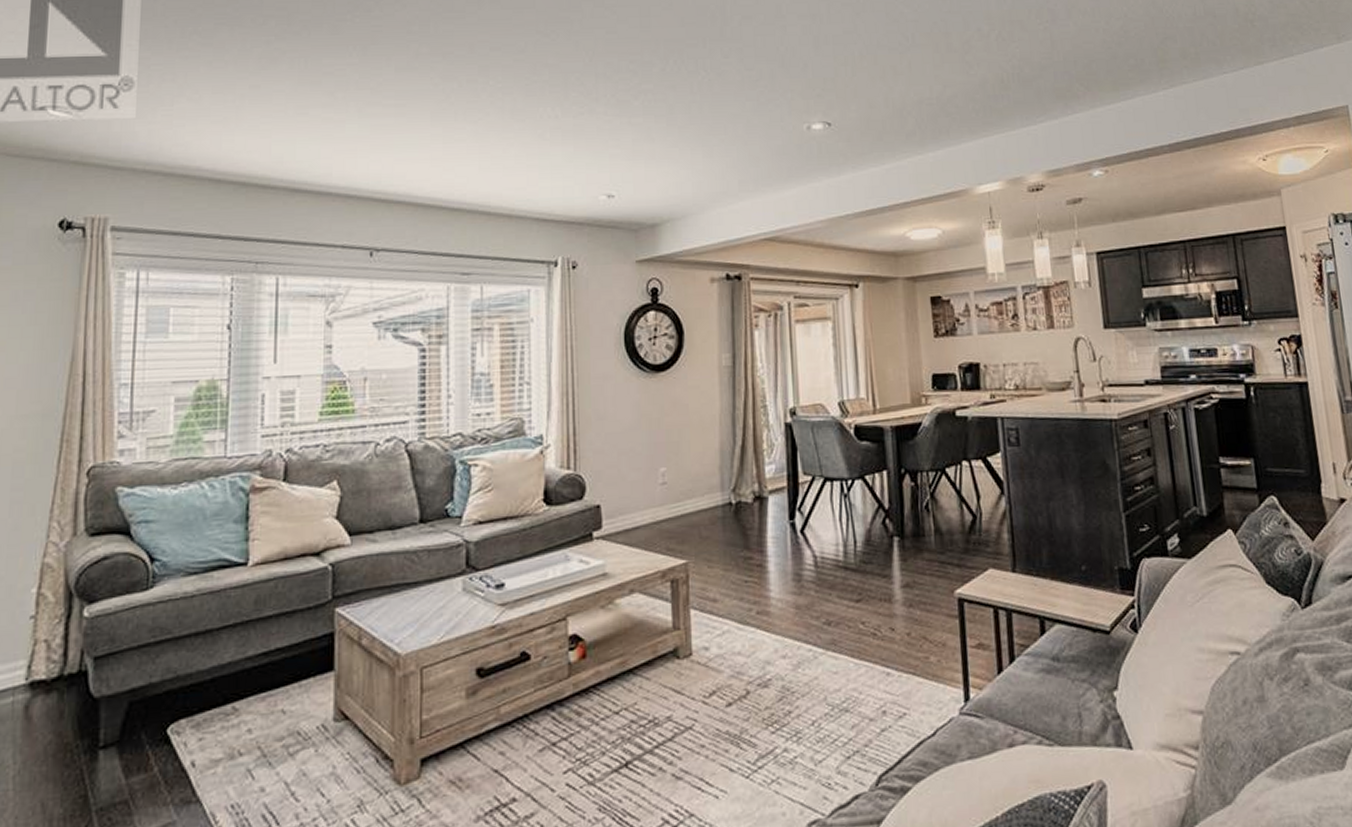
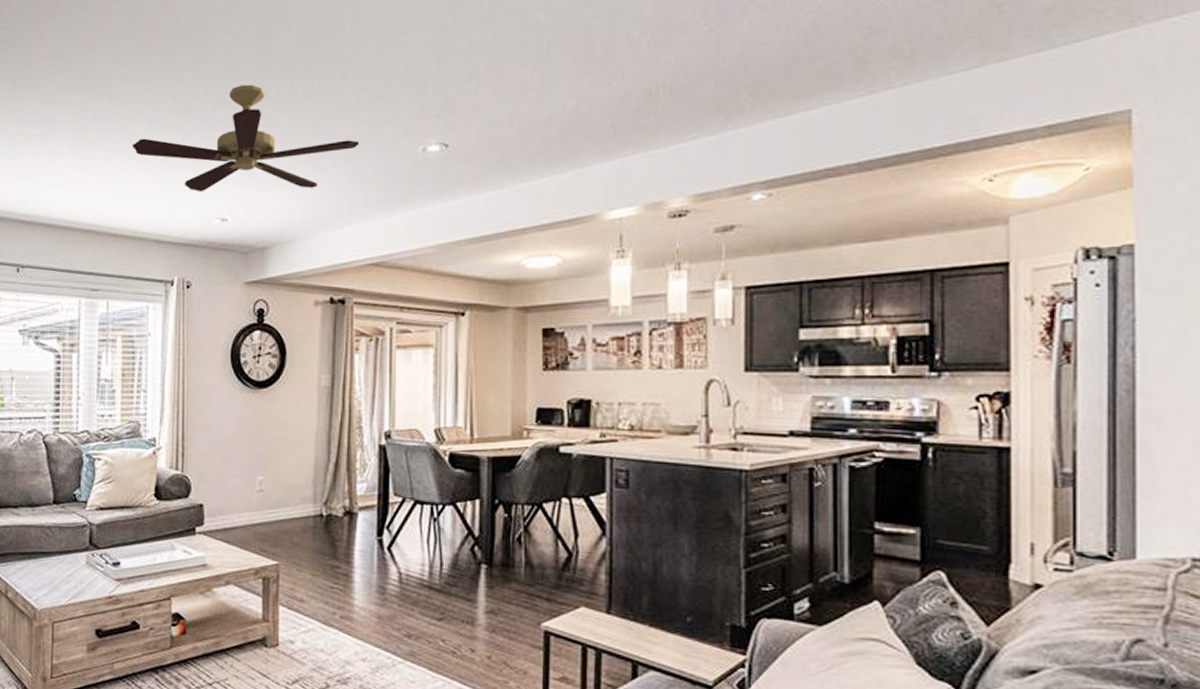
ceiling fan: none [506,60,747,168] -> present [133,84,360,193]

